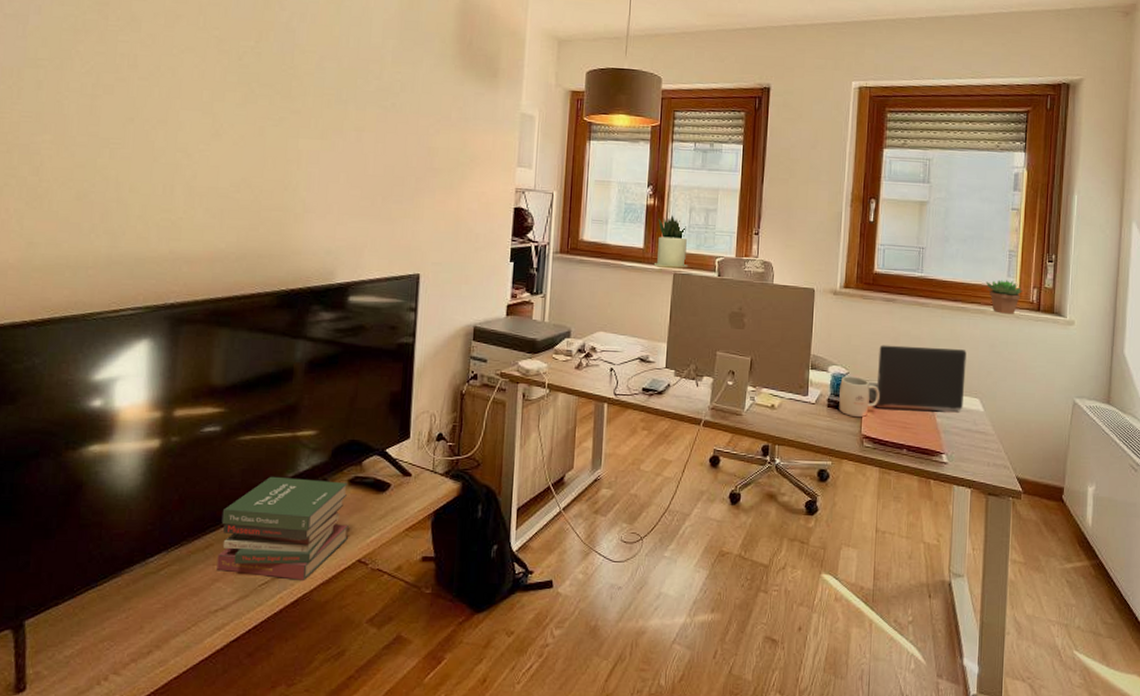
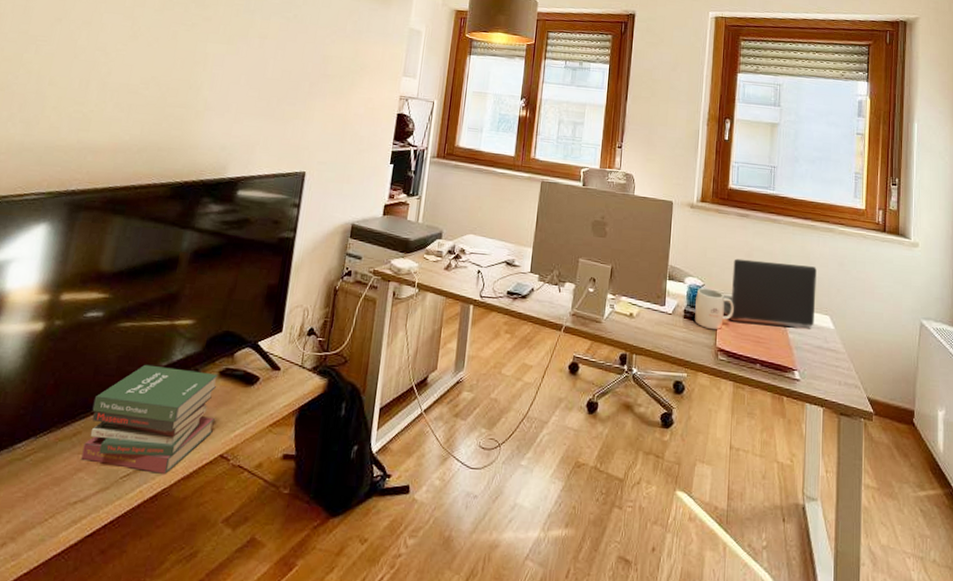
planter: present [653,215,688,269] -> none [523,126,555,177]
succulent plant: present [985,280,1023,315] -> none [833,200,869,235]

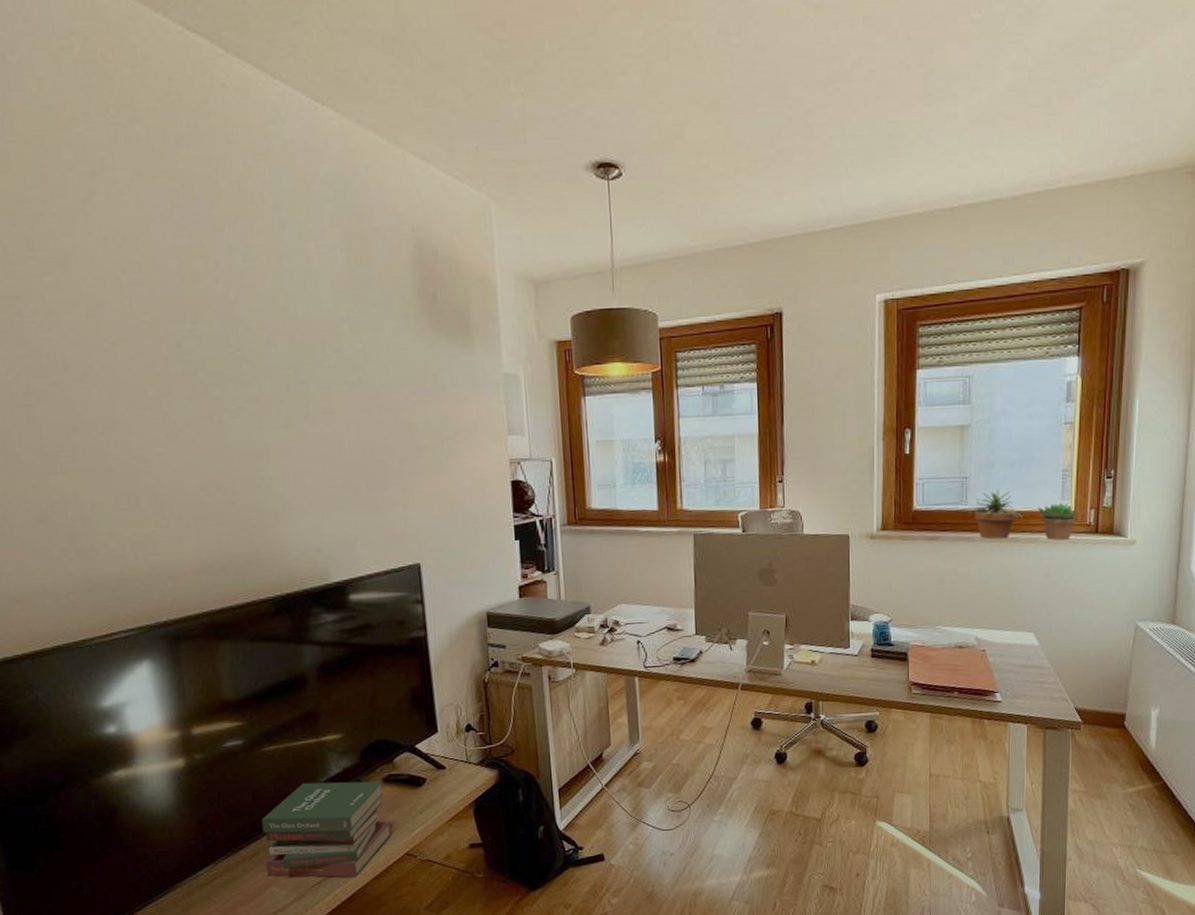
mug: present [695,288,734,330] -> none [883,623,926,665]
laptop computer: present [723,258,817,329] -> none [914,583,1018,653]
potted plant: none [775,181,822,226] -> present [968,490,1023,540]
succulent plant: none [833,200,869,235] -> present [1037,503,1078,541]

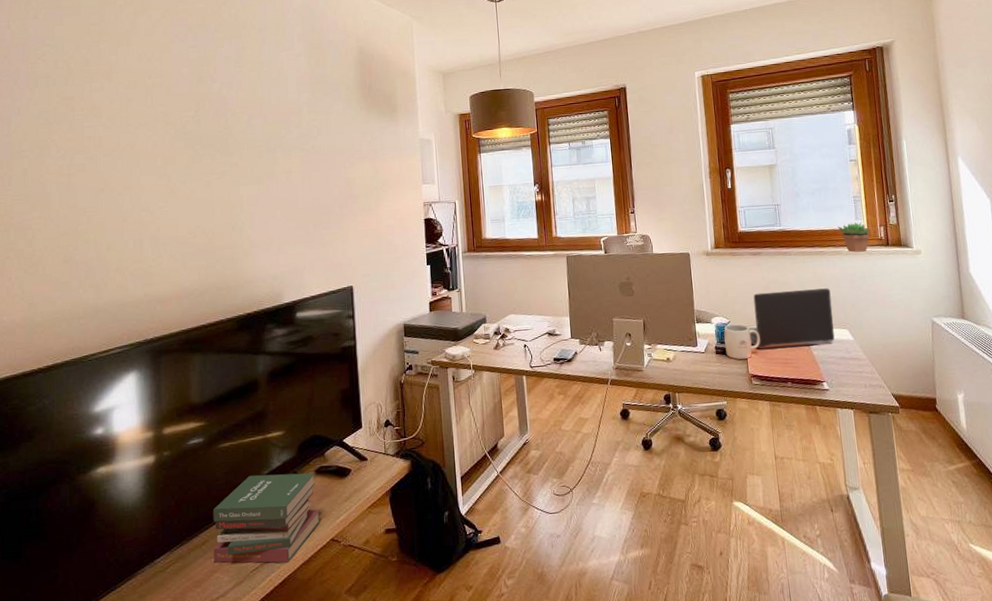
mug: none [883,623,926,665] -> present [724,324,760,360]
laptop computer: none [914,583,1018,653] -> present [749,288,835,349]
potted plant: present [968,490,1023,540] -> none [782,214,827,254]

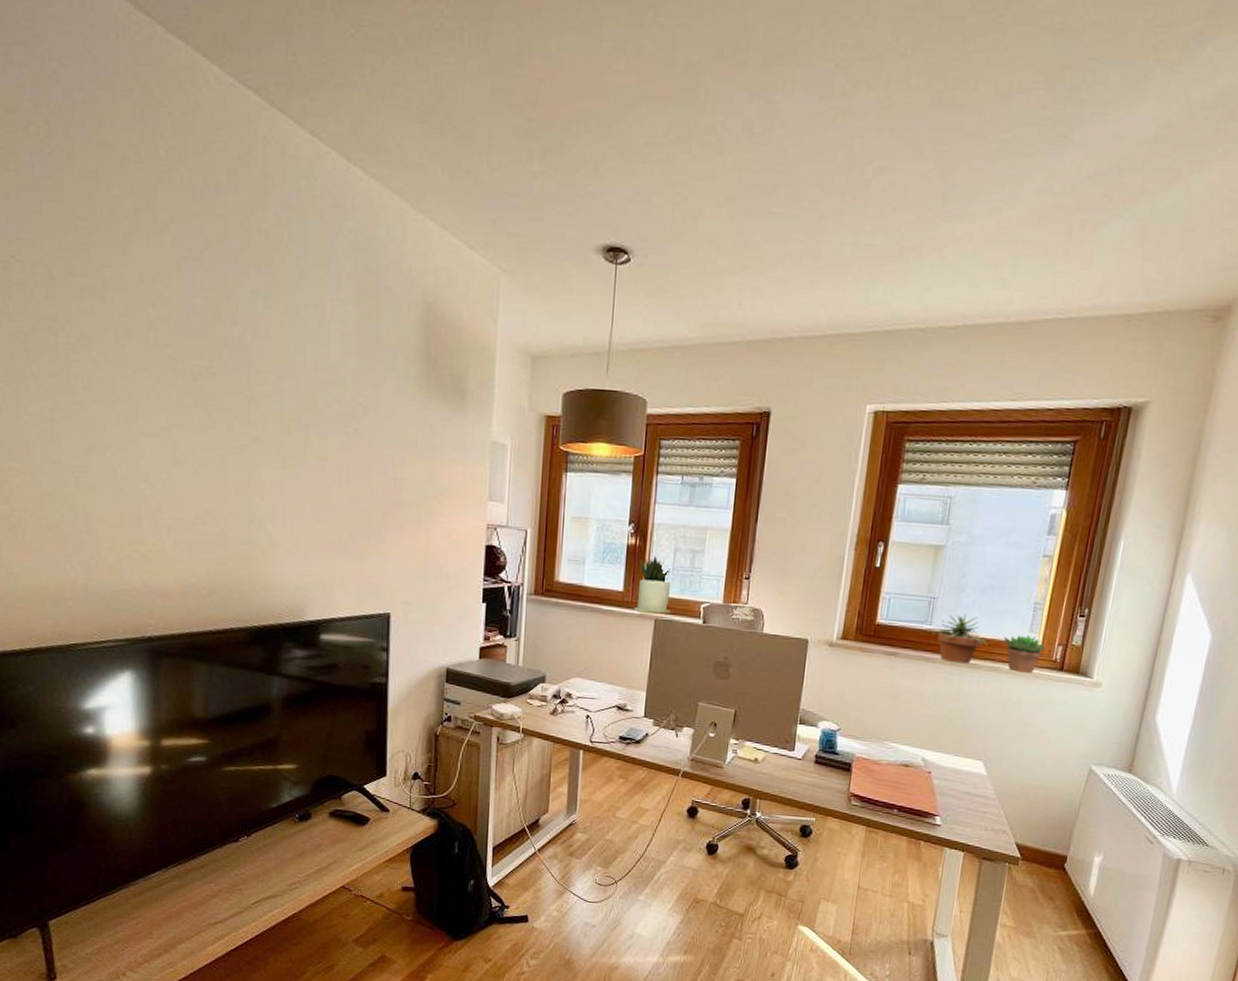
books: present [213,473,320,563] -> none [212,805,332,901]
planter: none [547,206,578,253] -> present [633,556,671,614]
mug: present [724,324,760,360] -> none [827,732,873,776]
laptop computer: present [749,288,835,349] -> none [859,701,974,775]
potted plant: none [782,214,827,254] -> present [932,614,988,664]

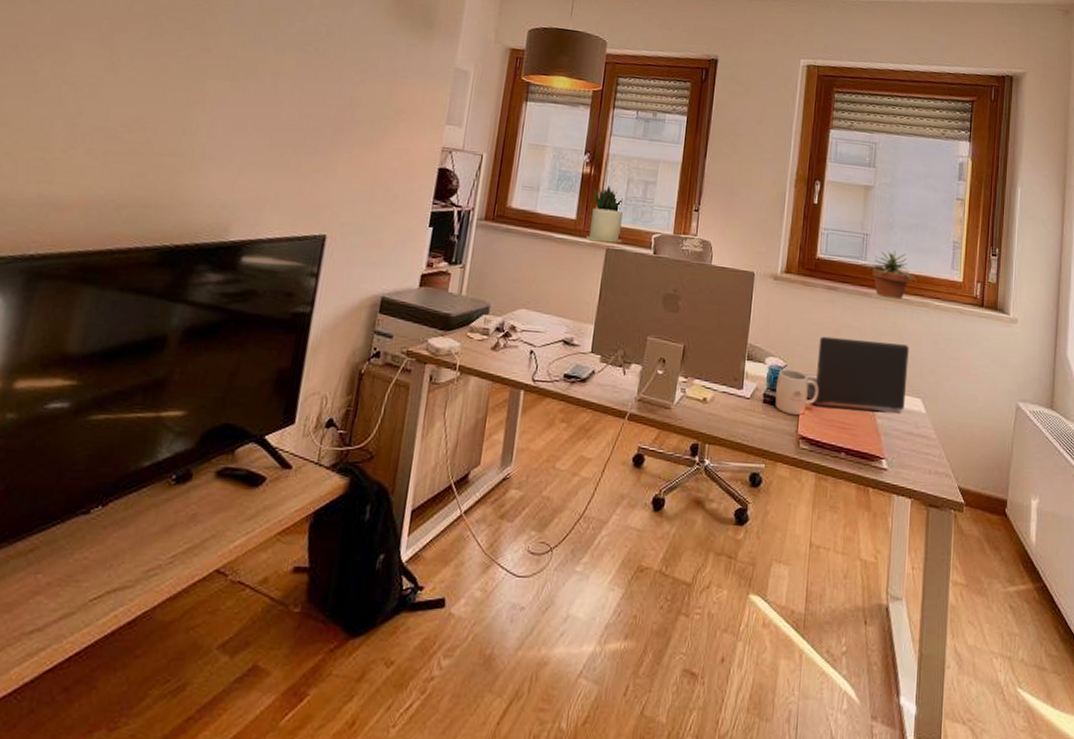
mug: none [827,732,873,776] -> present [775,369,819,416]
laptop computer: none [859,701,974,775] -> present [806,336,909,414]
succulent plant: present [1003,635,1045,674] -> none [929,272,966,310]

